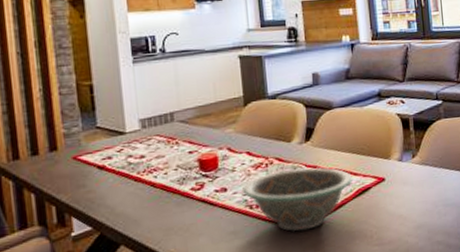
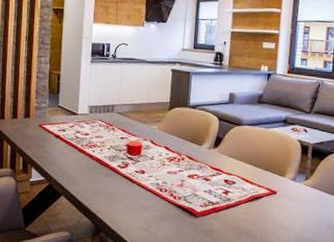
decorative bowl: present [243,166,352,232] -> none [157,166,248,219]

